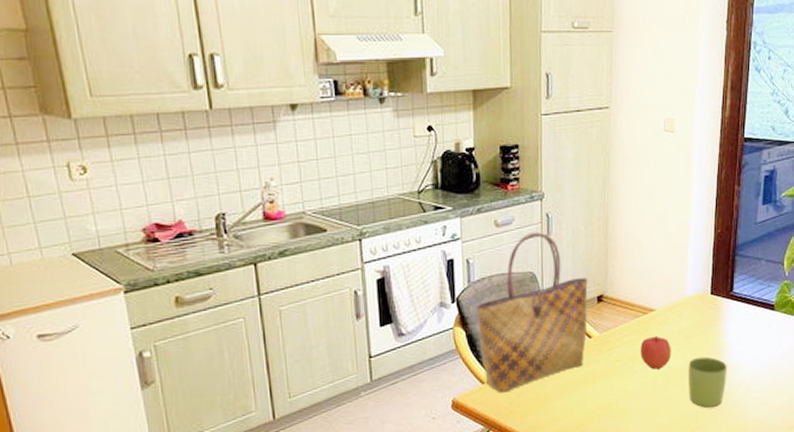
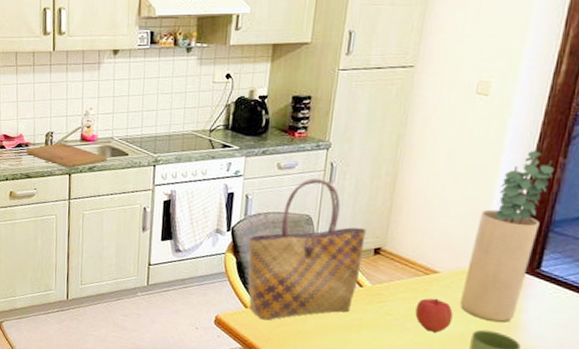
cutting board: none [191,225,301,258] -> present [26,143,107,169]
vase: none [675,173,732,349] -> present [459,142,554,323]

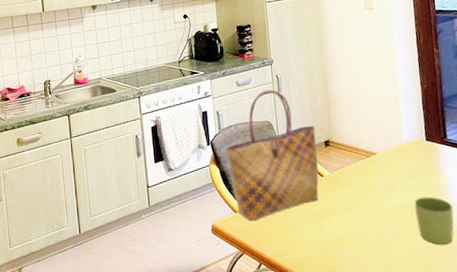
cutting board: present [26,143,107,169] -> none [29,88,99,111]
fruit: present [415,298,453,333] -> none [367,176,397,207]
vase: present [459,142,554,323] -> none [393,39,441,189]

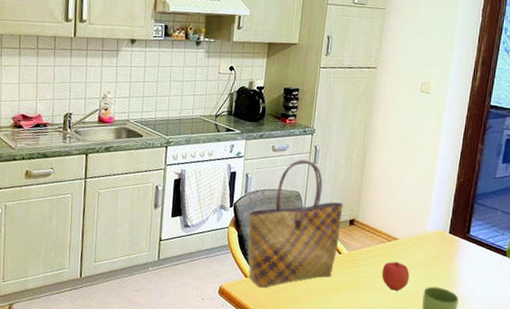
fruit: none [367,176,397,207] -> present [382,261,410,291]

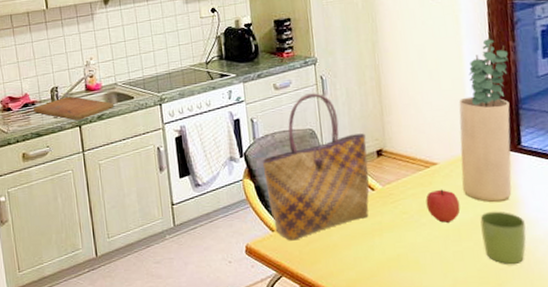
cutting board: none [44,124,123,149] -> present [34,96,115,122]
vase: none [414,132,476,280] -> present [458,31,512,203]

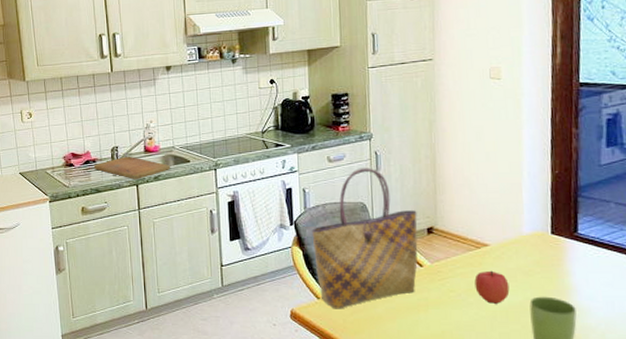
vase: present [458,31,512,203] -> none [512,117,570,288]

